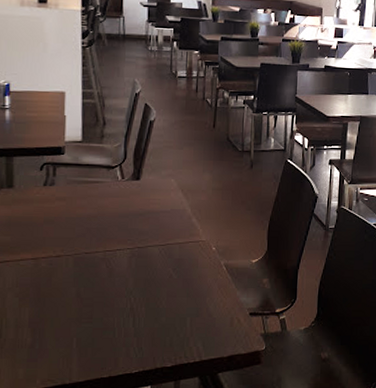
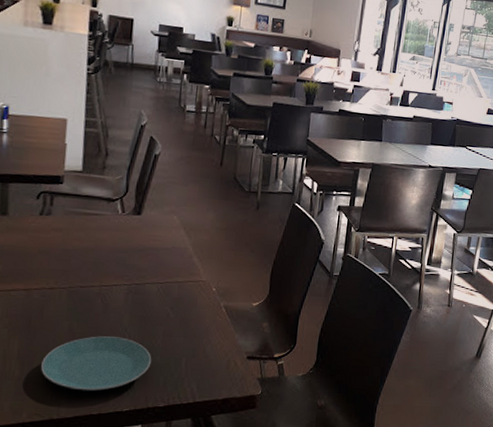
plate: none [51,300,158,355] -> present [40,336,152,392]

